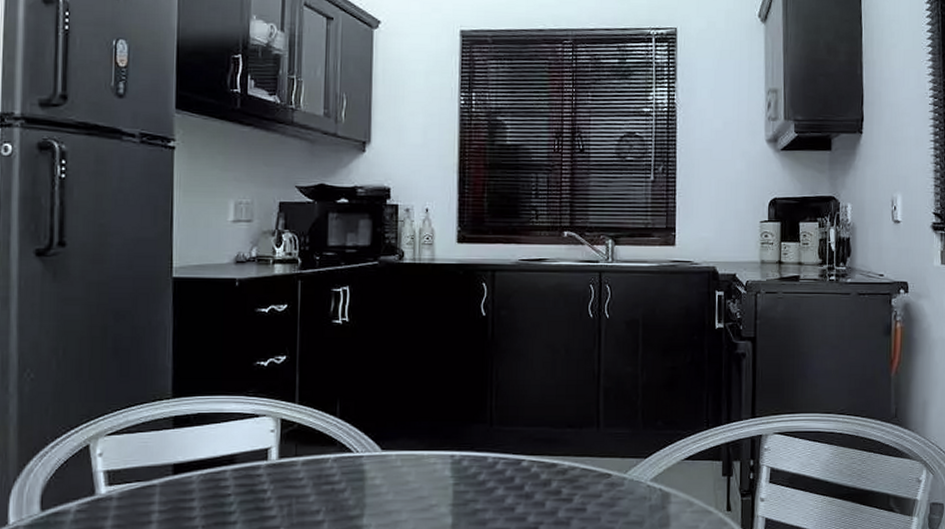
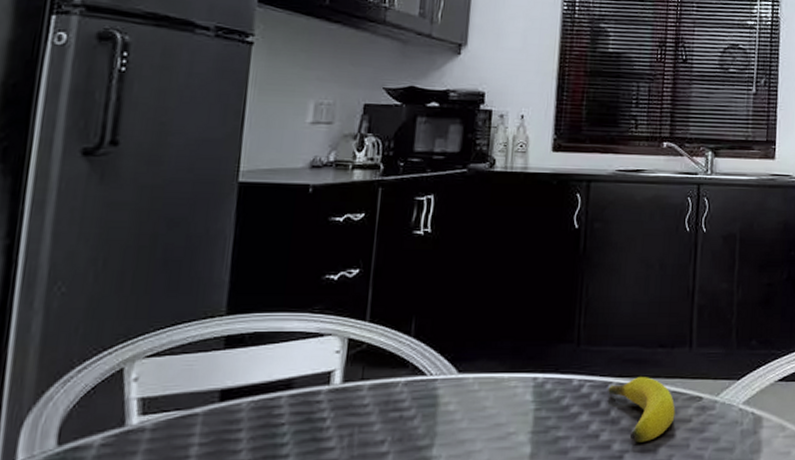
banana: none [521,455,586,515] -> present [608,377,676,443]

